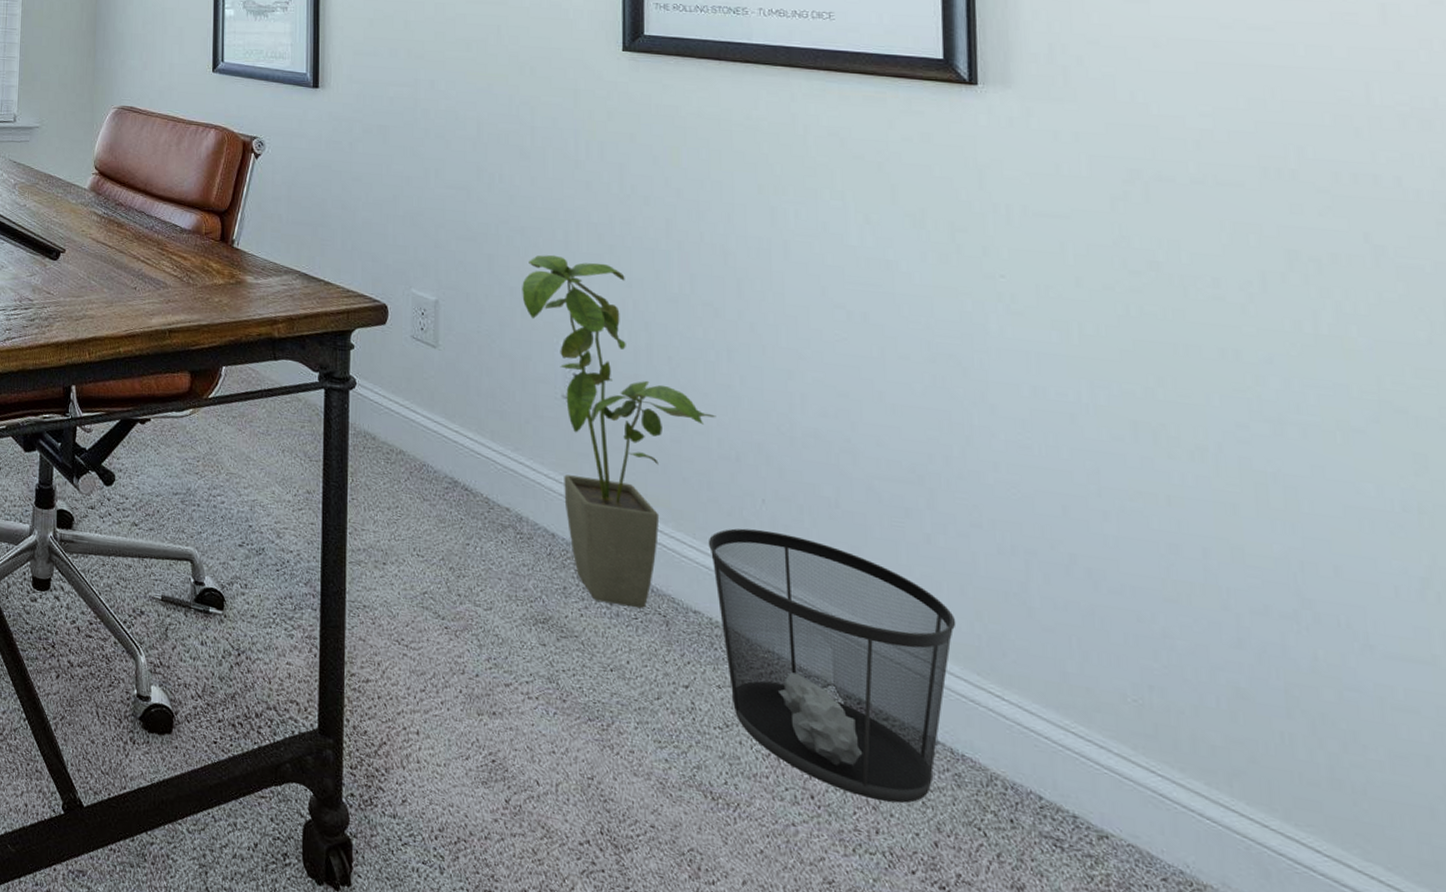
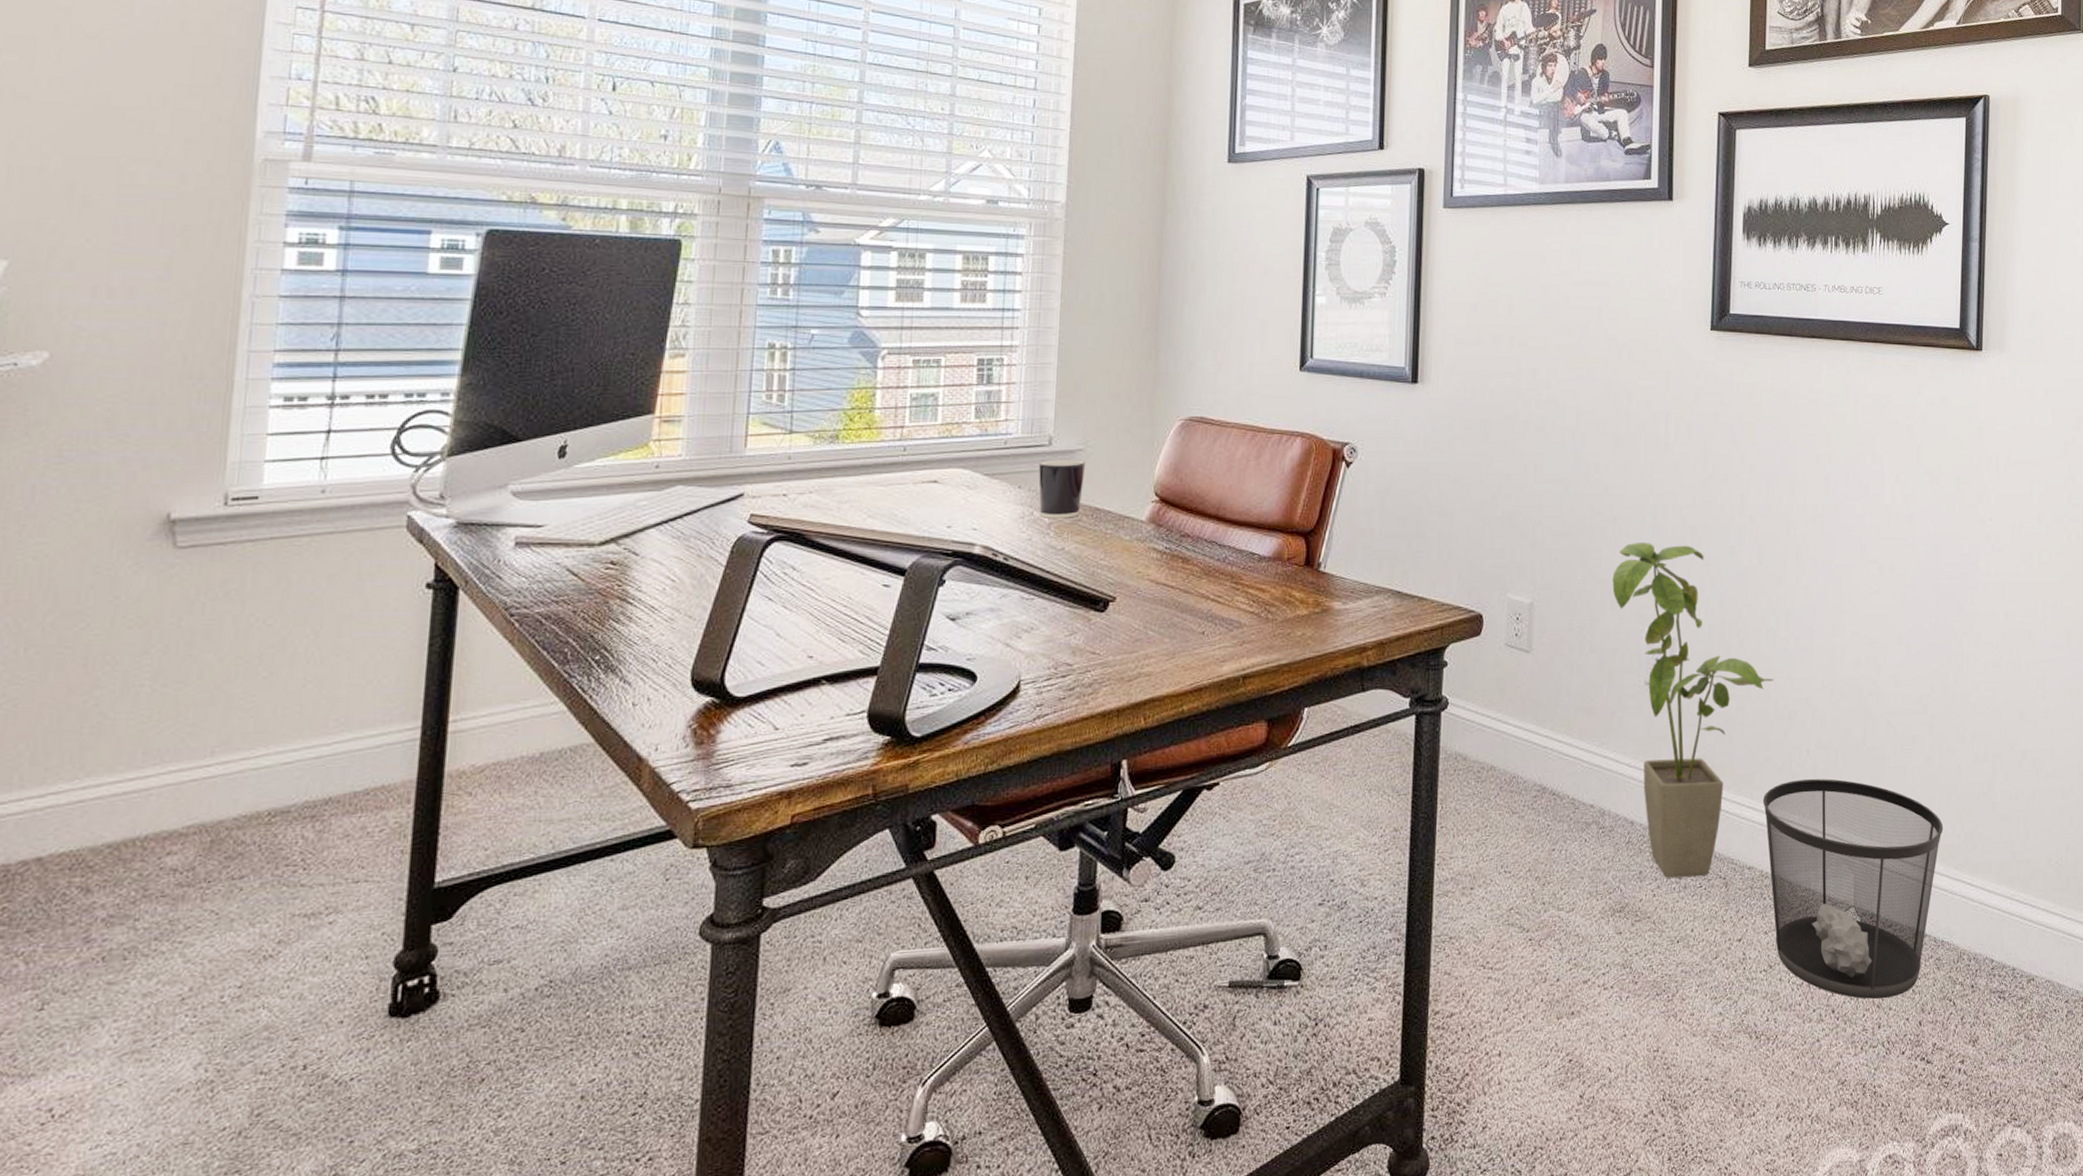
mug: none [6,133,42,181] -> present [1038,459,1086,518]

